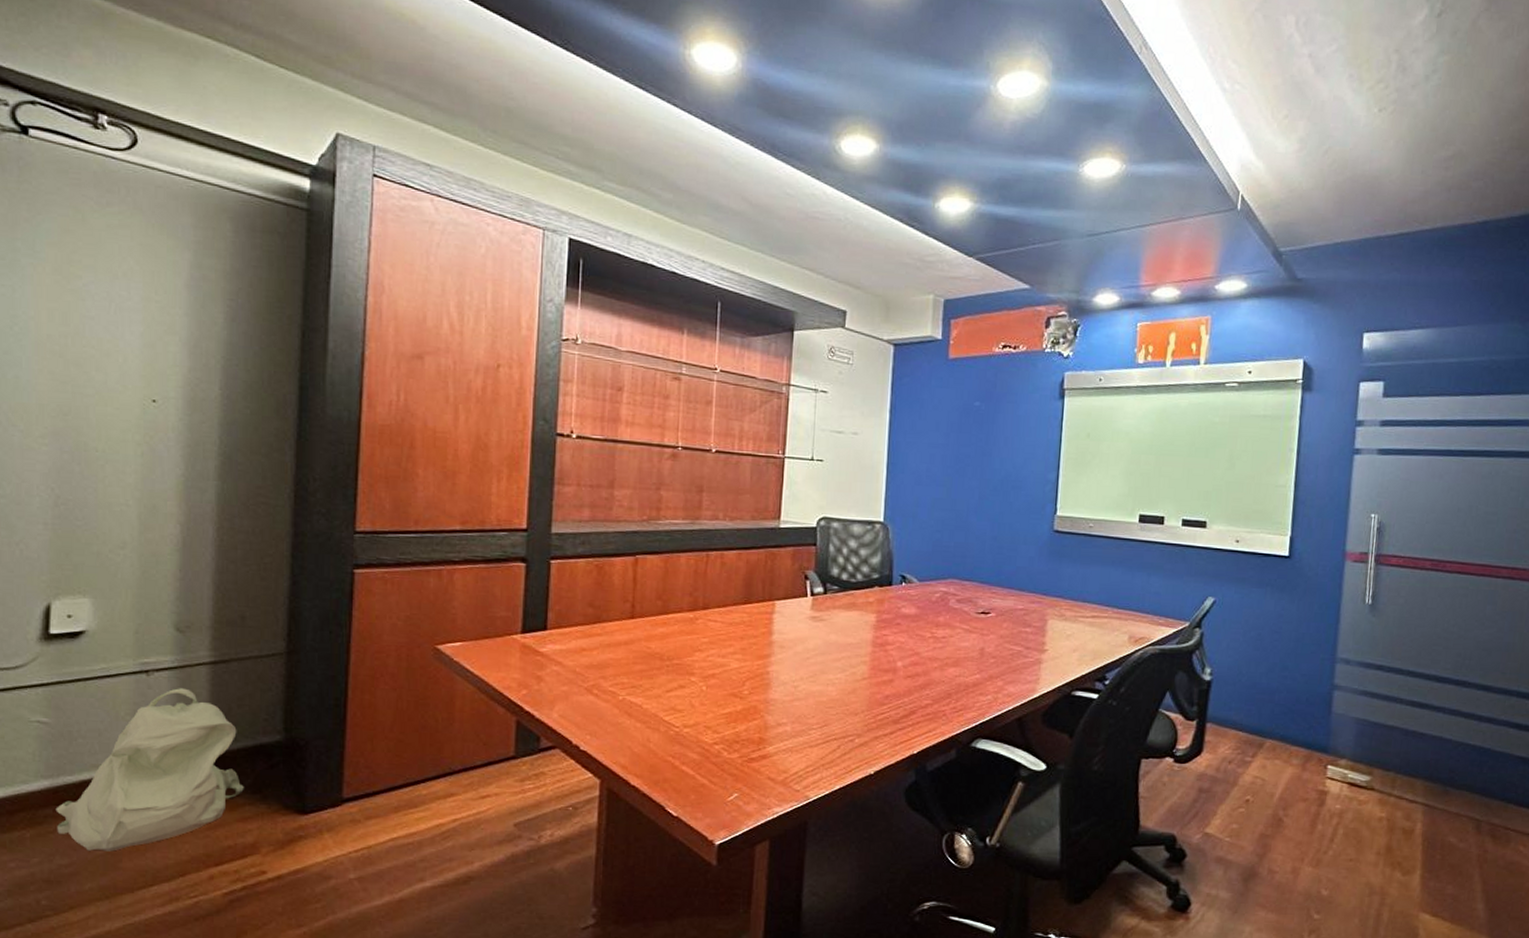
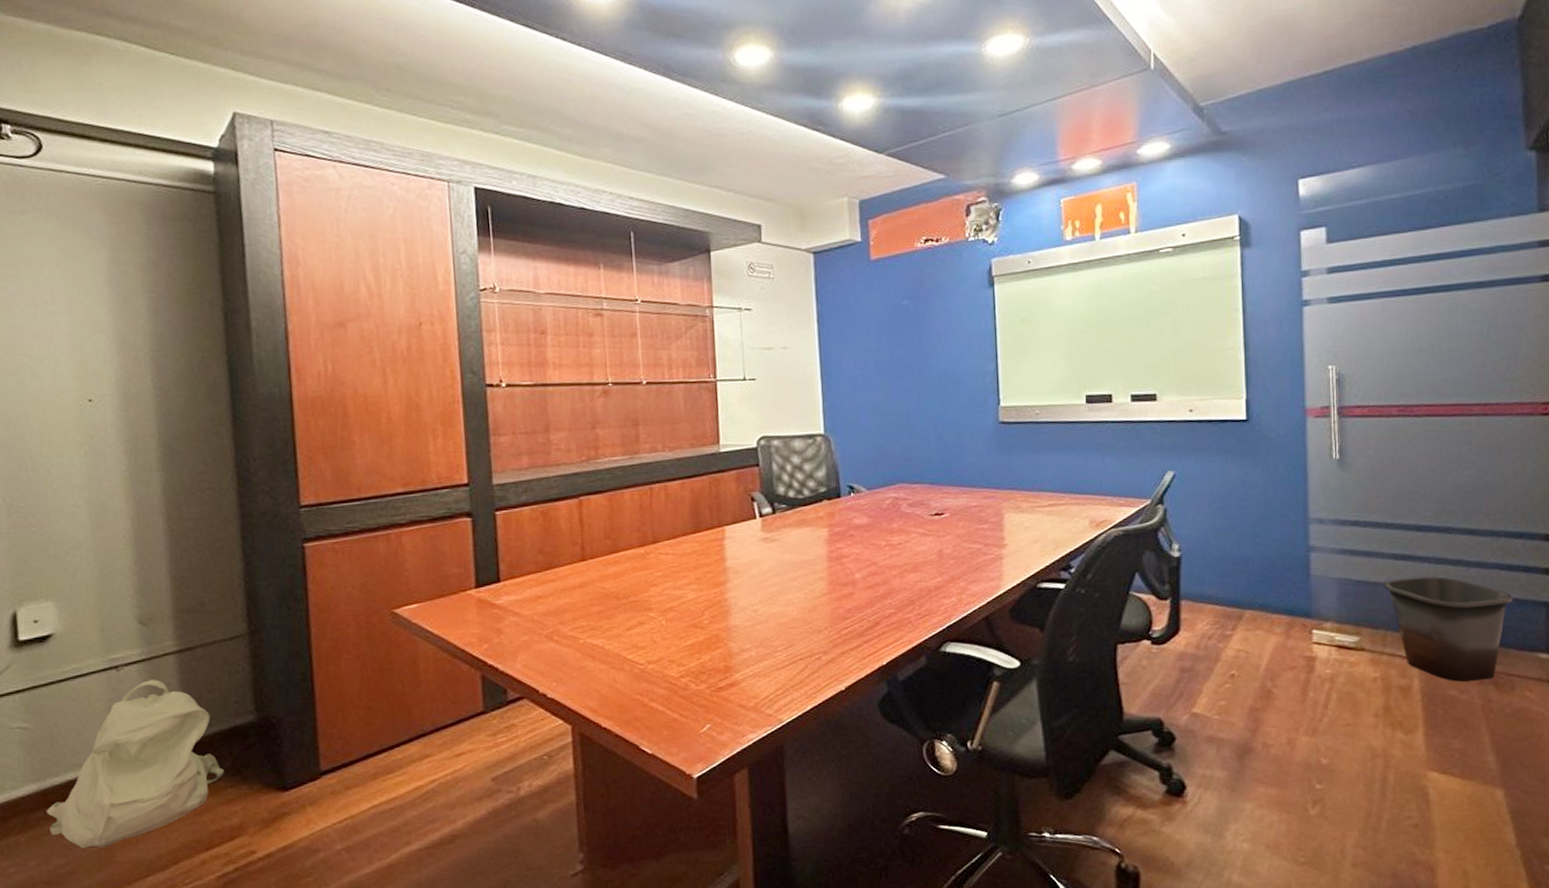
waste bin: none [1398,725,1518,831] -> present [1383,576,1513,682]

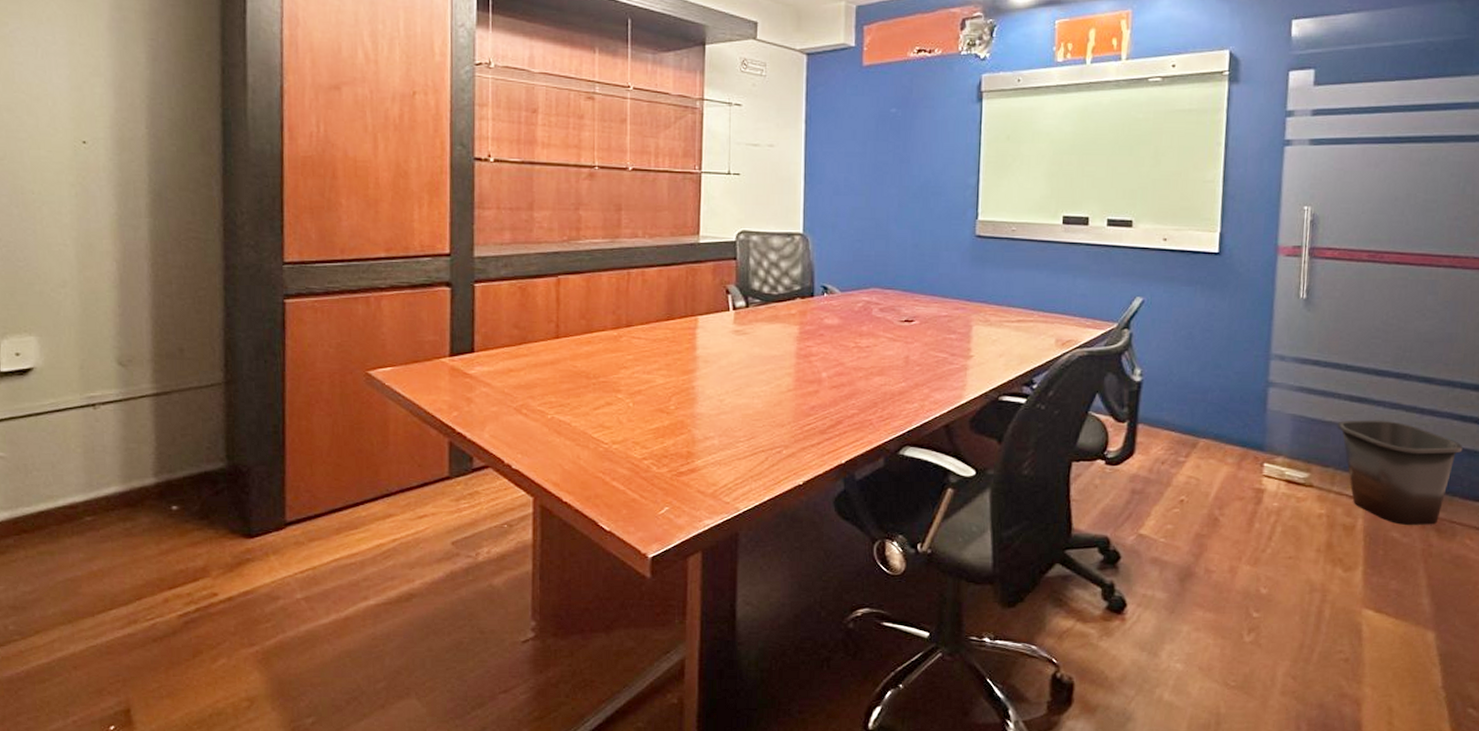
backpack: present [46,679,224,849] -> none [16,420,192,578]

